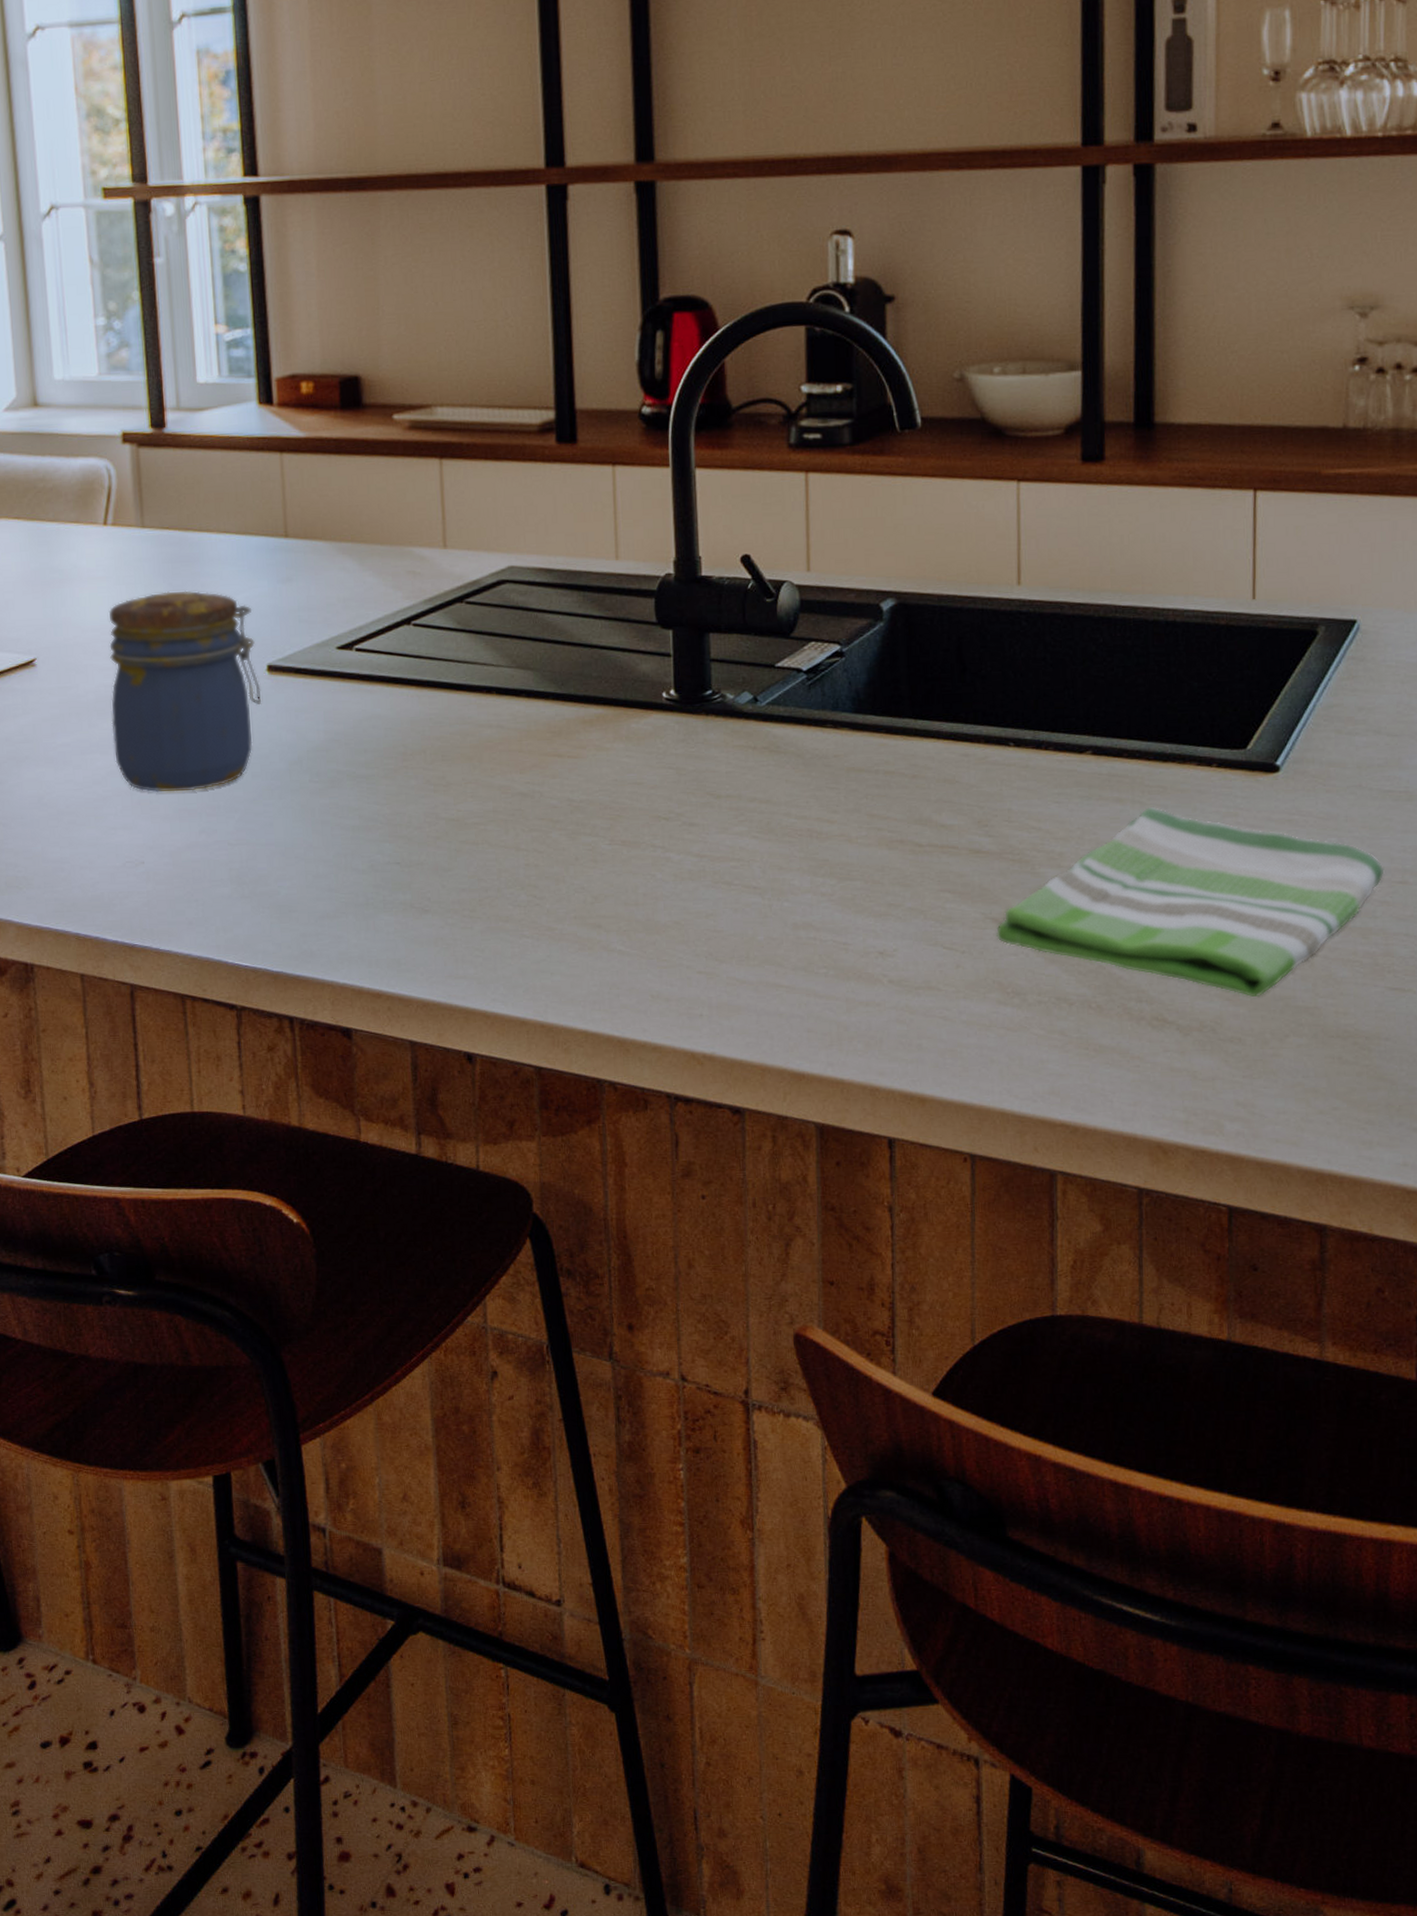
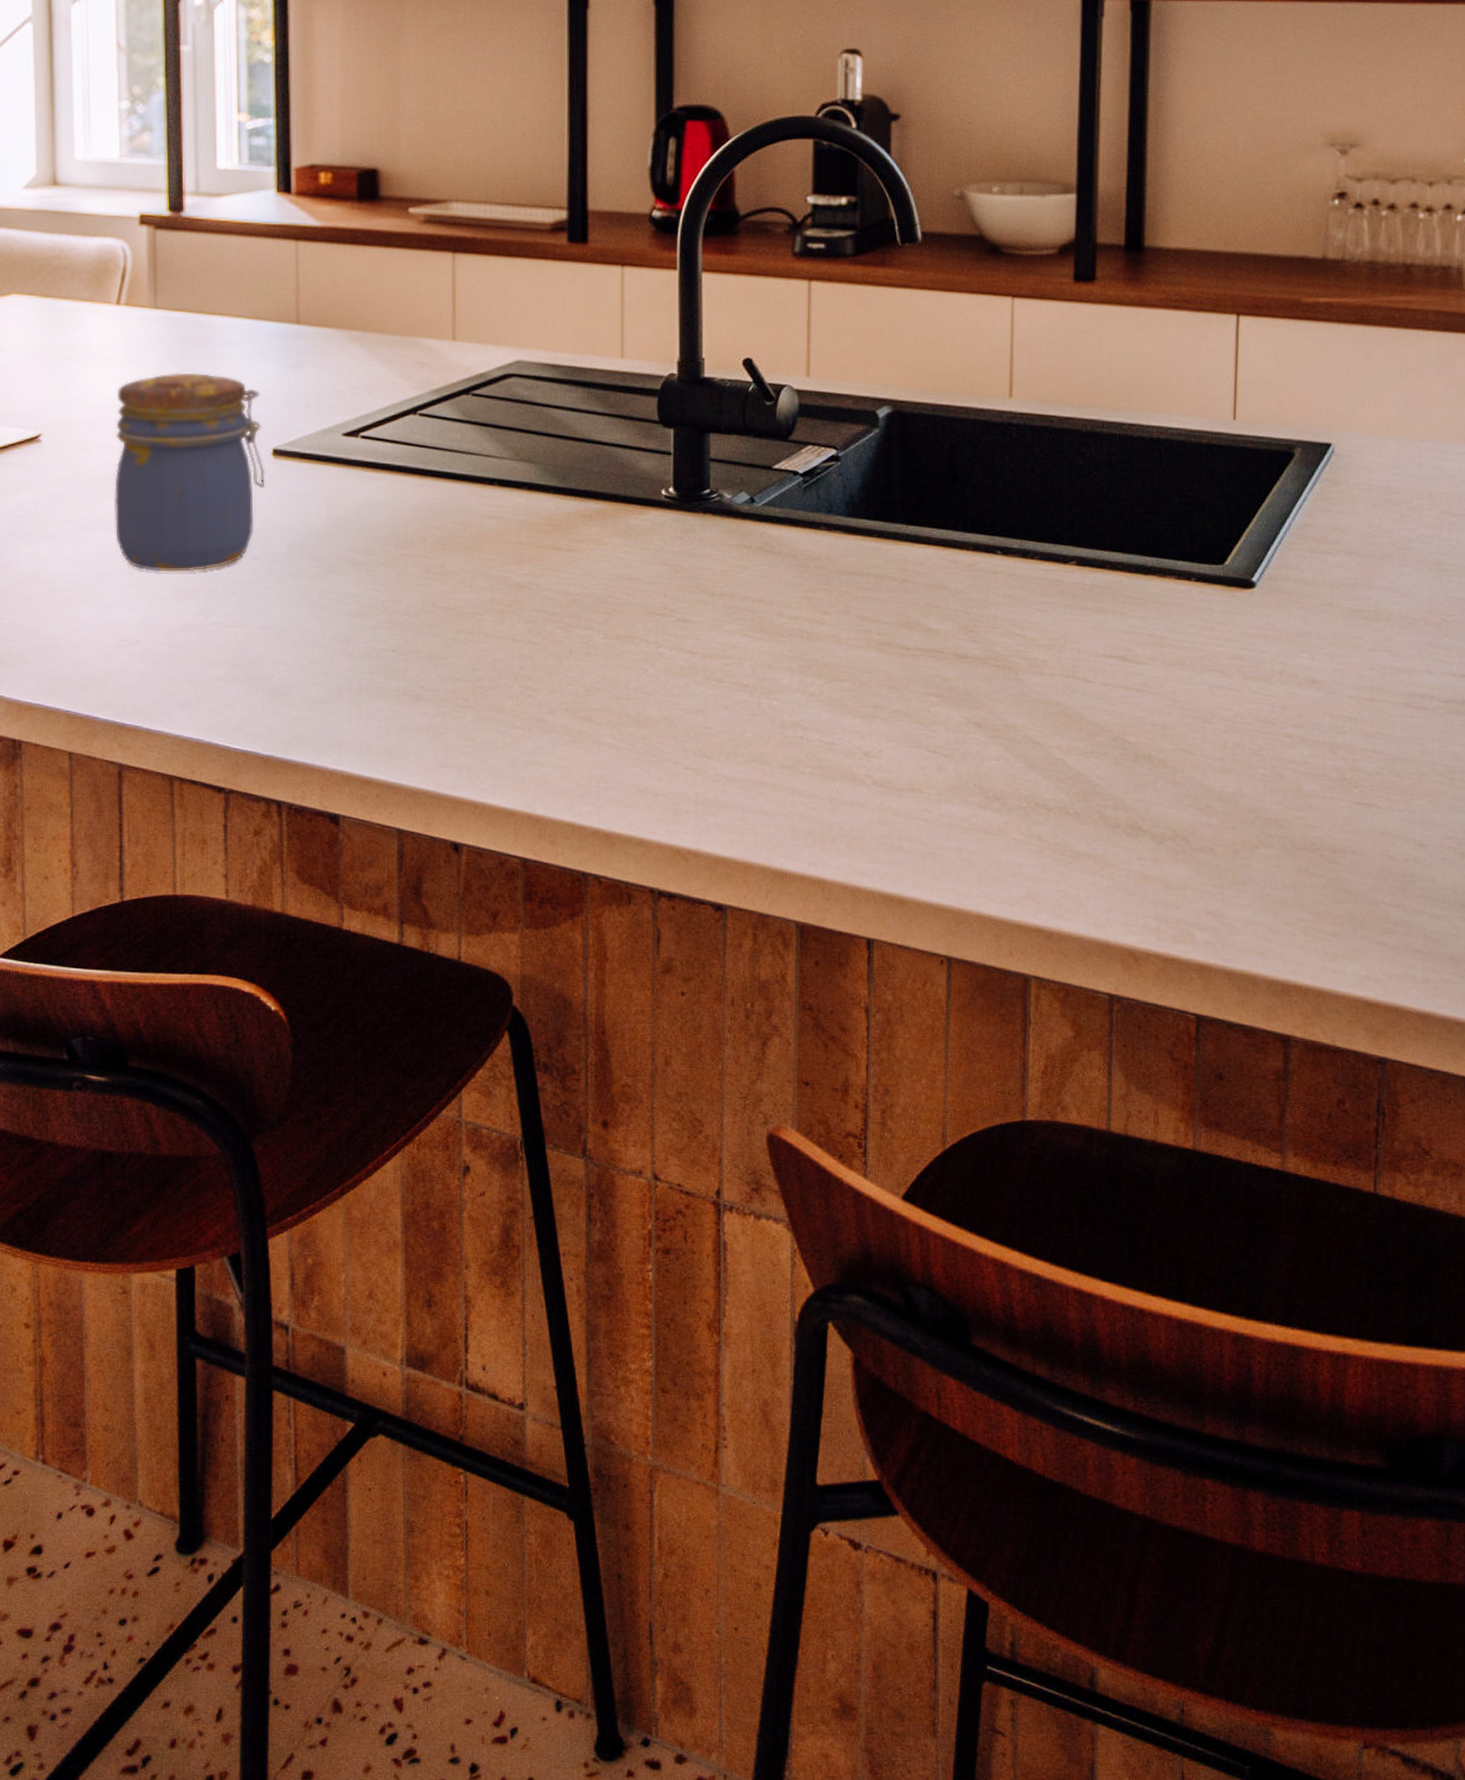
dish towel: present [996,806,1385,998] -> none [979,617,1353,809]

